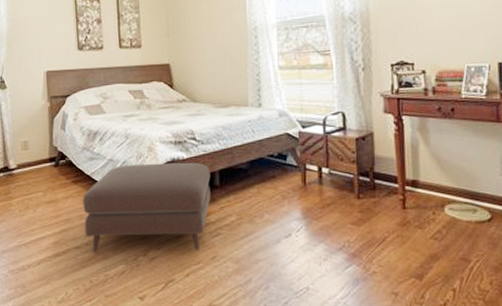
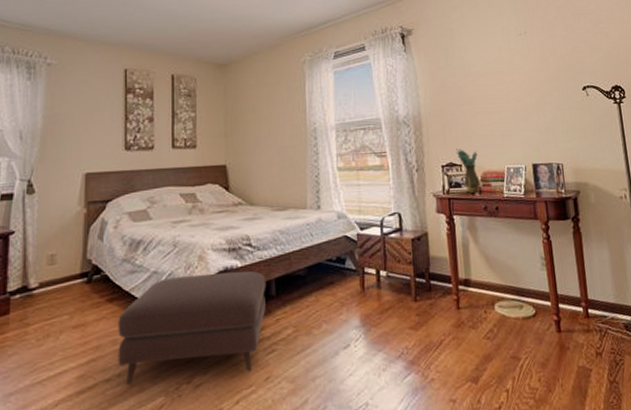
vase: none [408,45,435,93] -> present [456,148,480,193]

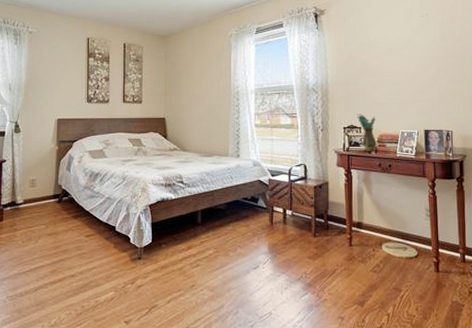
ottoman: present [118,271,266,384] -> none [80,202,194,280]

